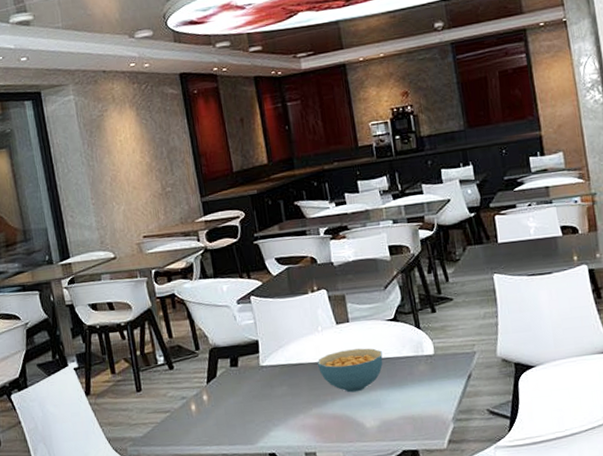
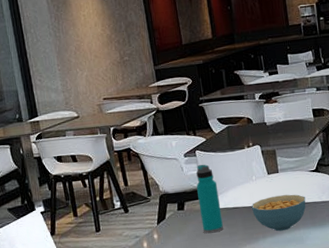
water bottle: none [251,312,284,395] -> present [196,164,223,234]

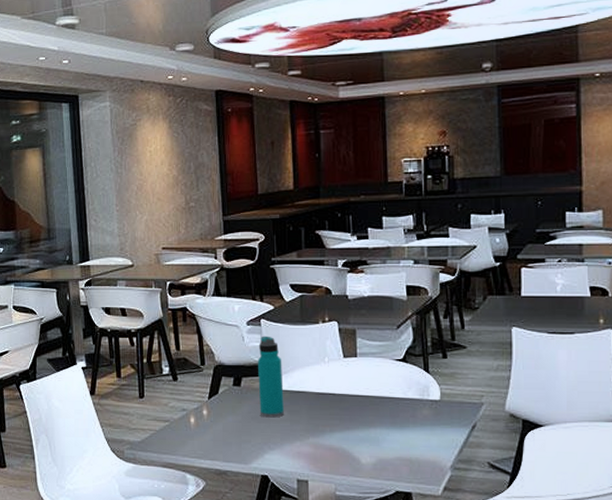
cereal bowl: present [252,194,306,232] -> none [320,384,387,427]

